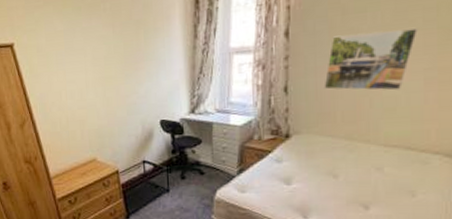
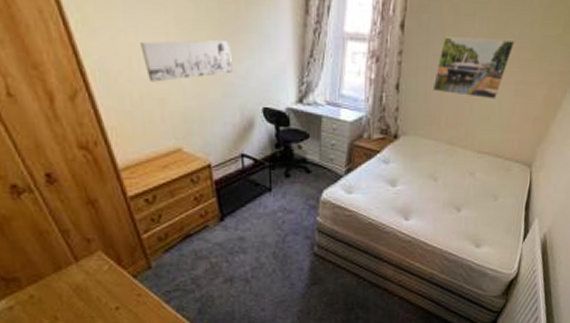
wall art: none [67,69,135,109] -> present [140,40,232,82]

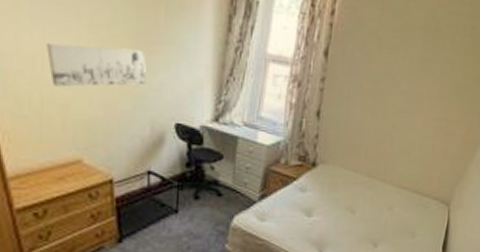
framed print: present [432,36,516,100] -> none [353,68,437,135]

